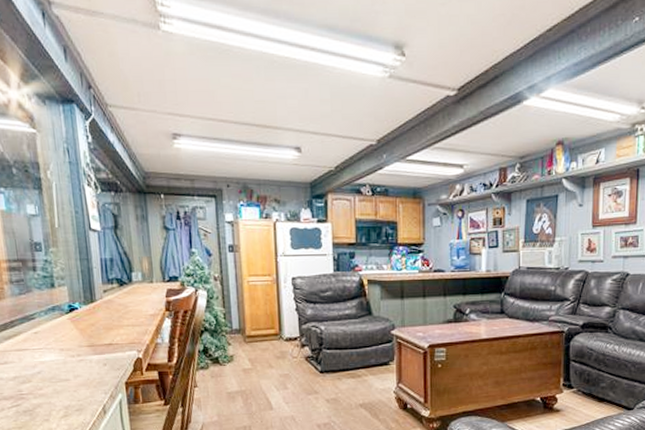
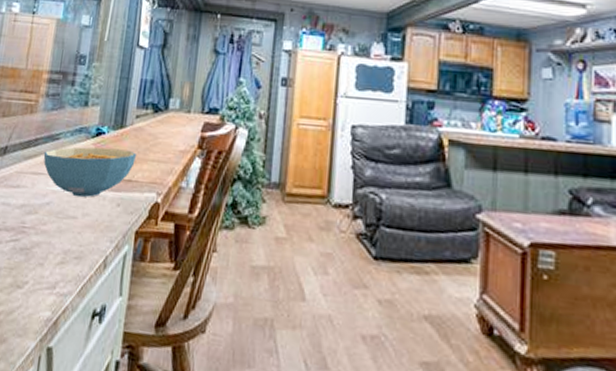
cereal bowl: none [22,320,112,364] -> present [43,147,136,197]

